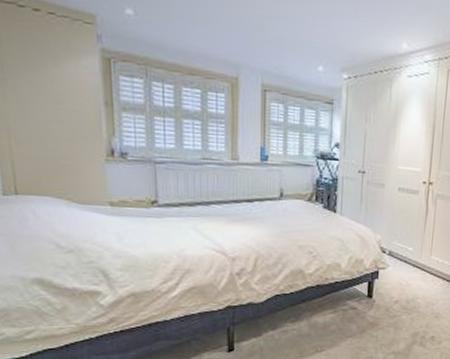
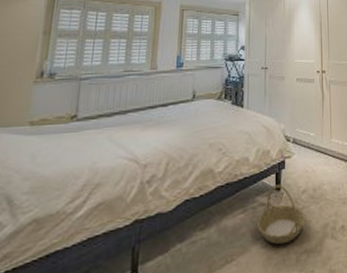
basket: none [347,292,396,343] -> present [257,184,305,245]

